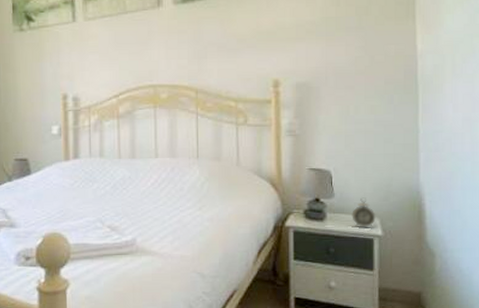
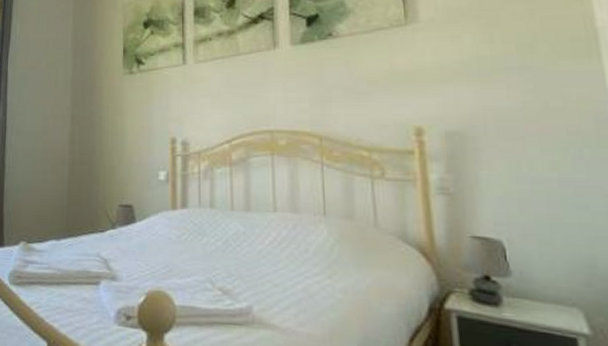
alarm clock: present [352,197,376,228] -> none [539,279,577,323]

